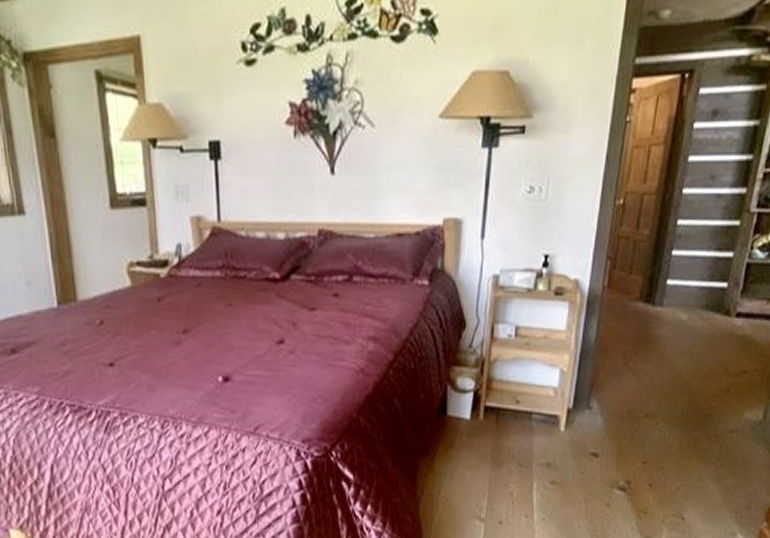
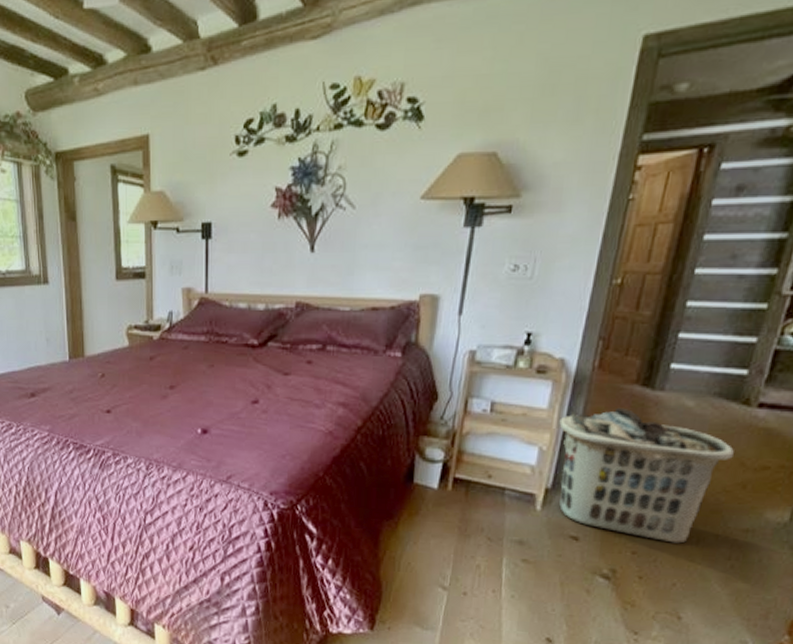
clothes hamper: none [576,324,720,450] -> present [559,407,734,544]

